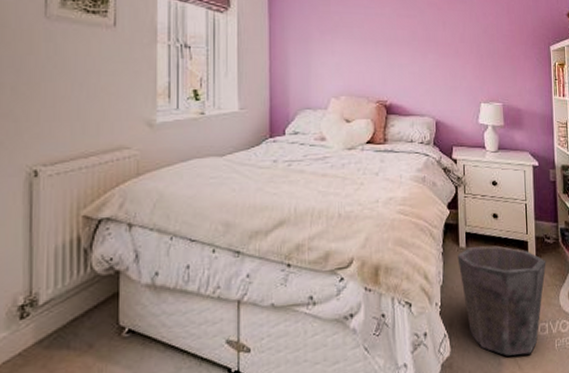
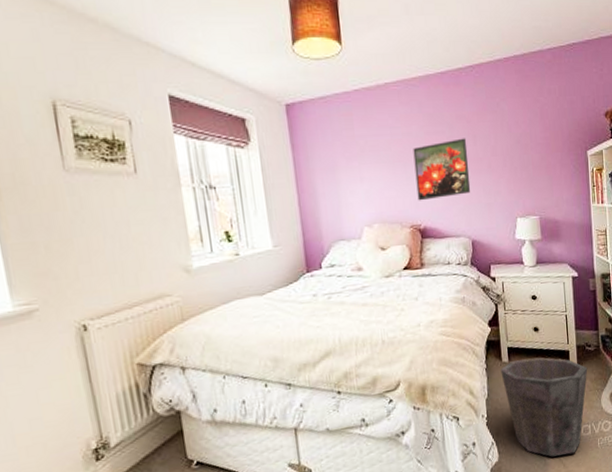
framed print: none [385,23,438,78] -> present [413,138,471,201]

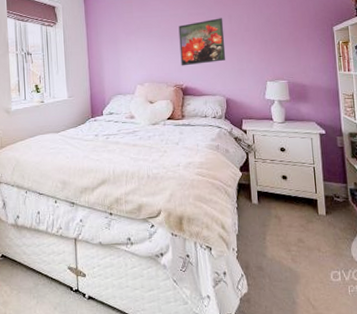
waste bin: present [500,357,588,457] -> none [250,202,337,297]

